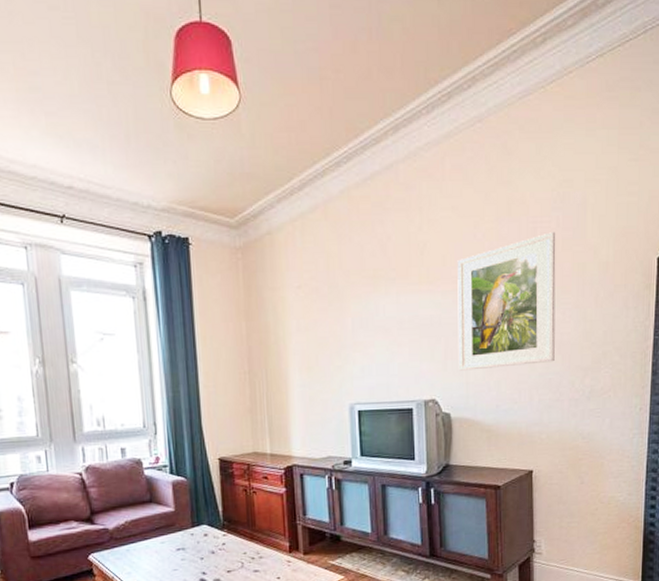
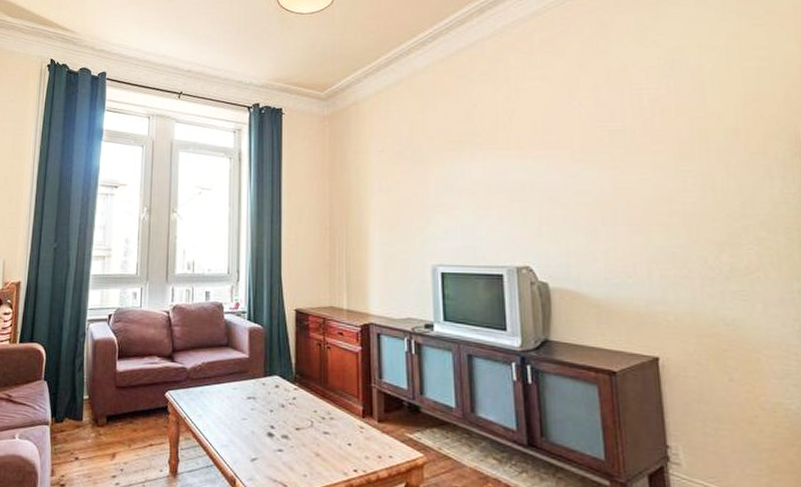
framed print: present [457,232,556,371] -> none [550,98,677,238]

